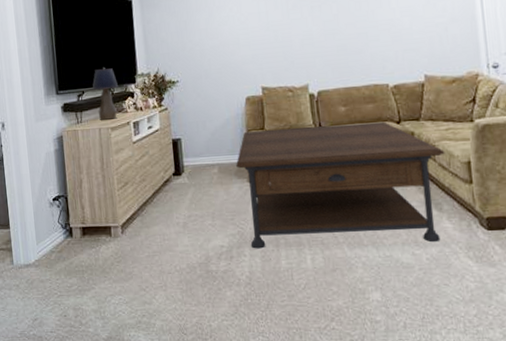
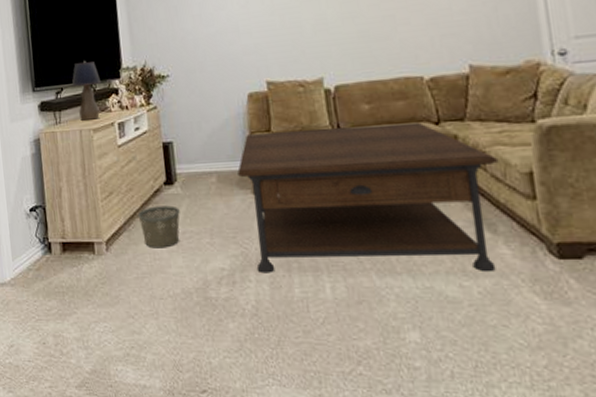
basket: none [150,193,187,231] -> present [138,205,180,249]

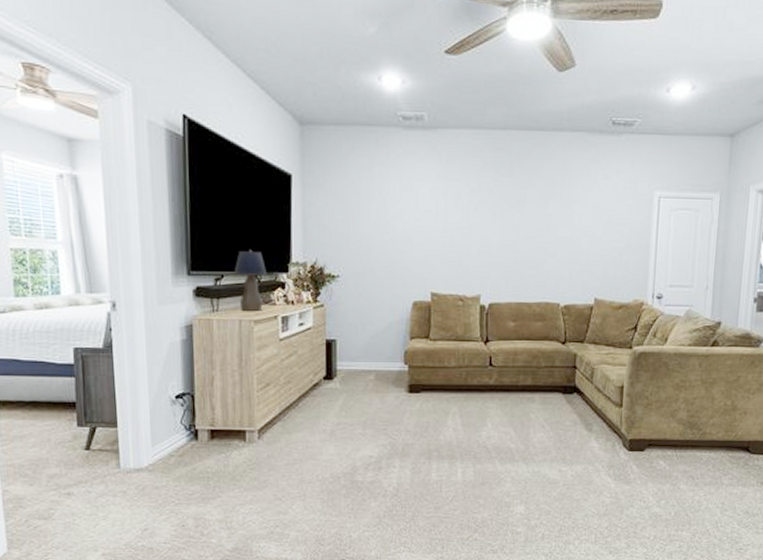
basket: present [138,205,180,249] -> none [294,399,336,438]
coffee table: present [237,122,499,274] -> none [395,338,602,461]

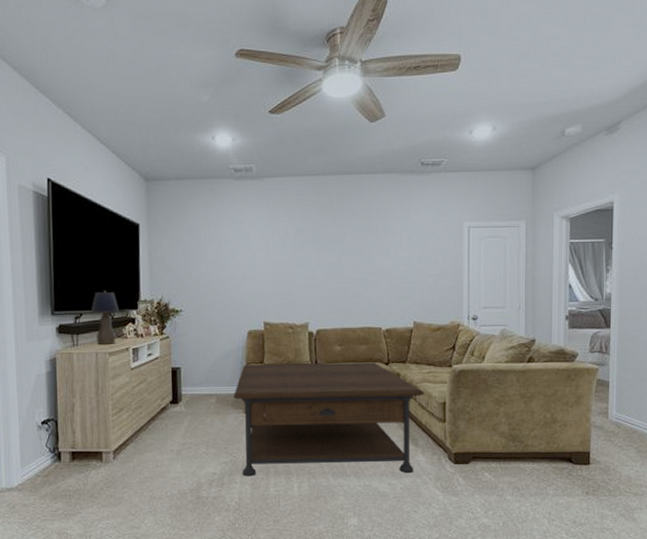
coffee table: none [395,338,602,461] -> present [234,362,425,477]

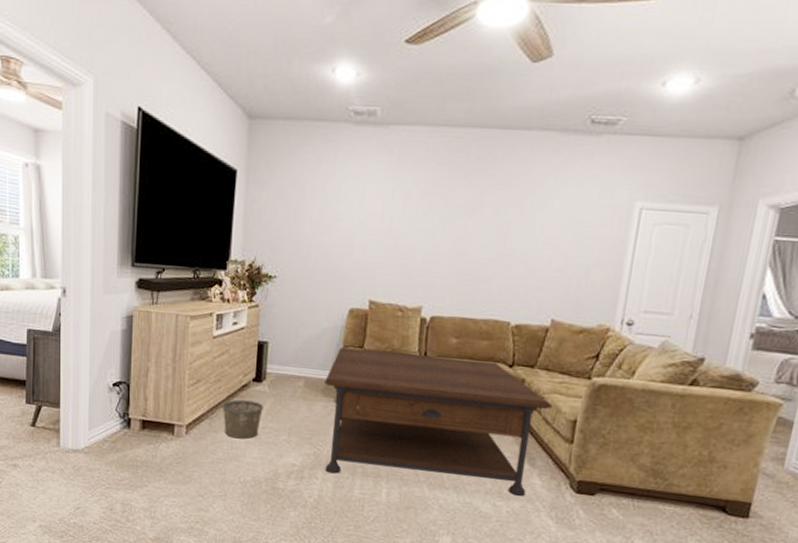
table lamp: present [91,290,120,346] -> none [174,244,207,307]
basket: none [144,421,182,457] -> present [222,399,264,439]

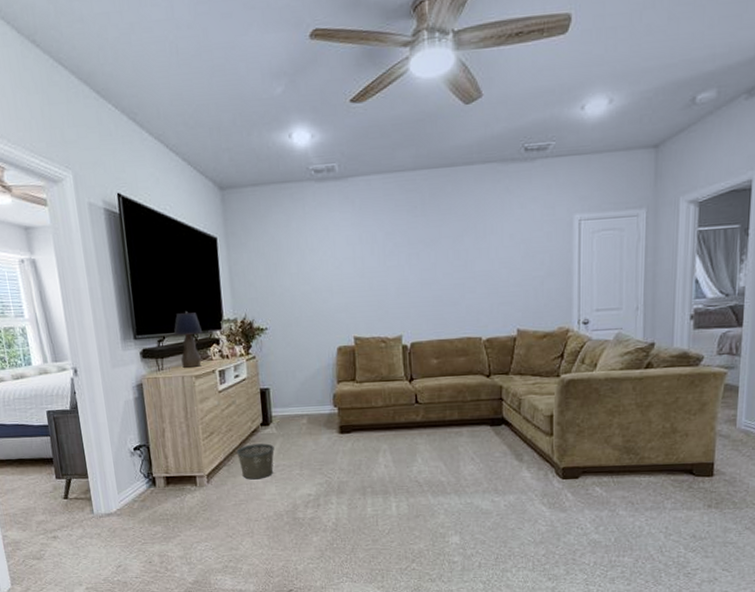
table lamp: none [174,244,207,307] -> present [173,310,203,369]
coffee table: present [325,346,553,496] -> none [325,375,530,497]

